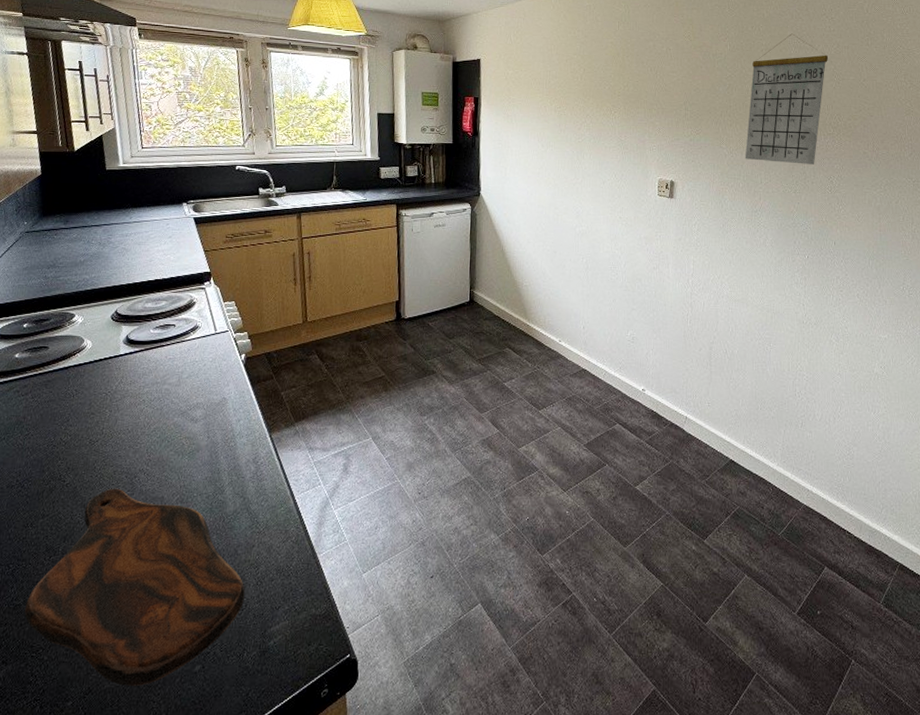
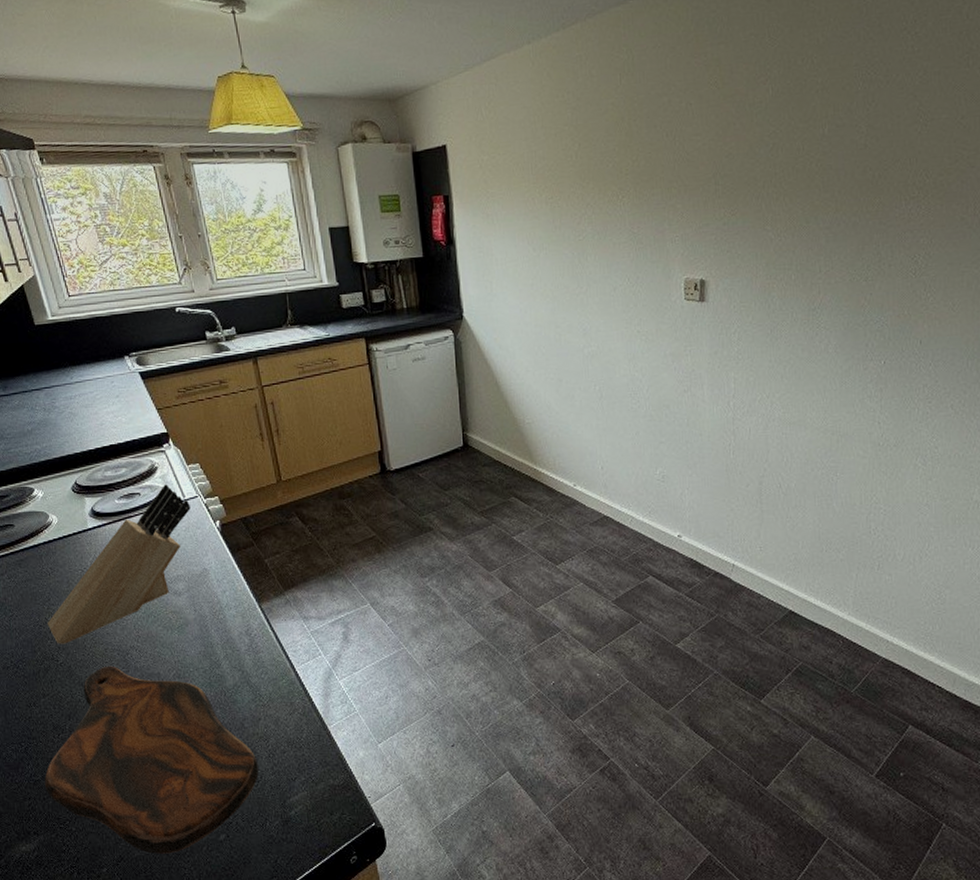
knife block: none [61,318,220,465] -> present [47,484,191,644]
calendar: present [745,33,828,165] -> none [797,62,910,243]

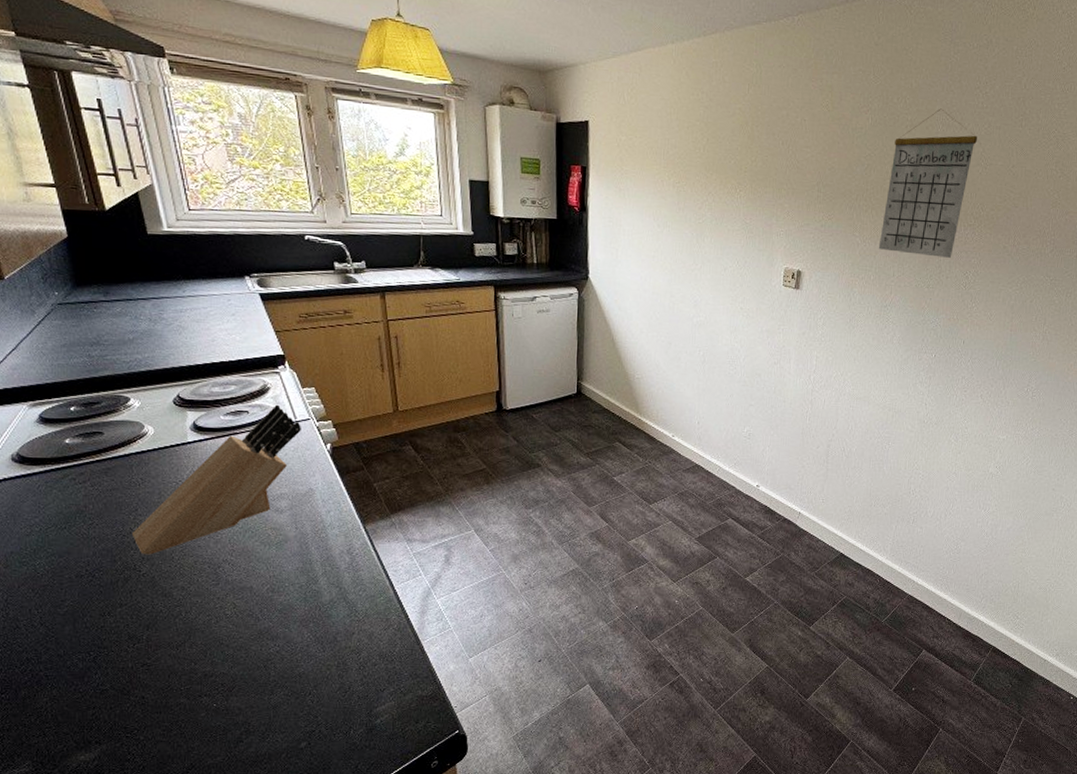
cutting board: present [44,665,259,854] -> none [113,578,347,761]
calendar: none [797,62,910,243] -> present [878,108,977,258]

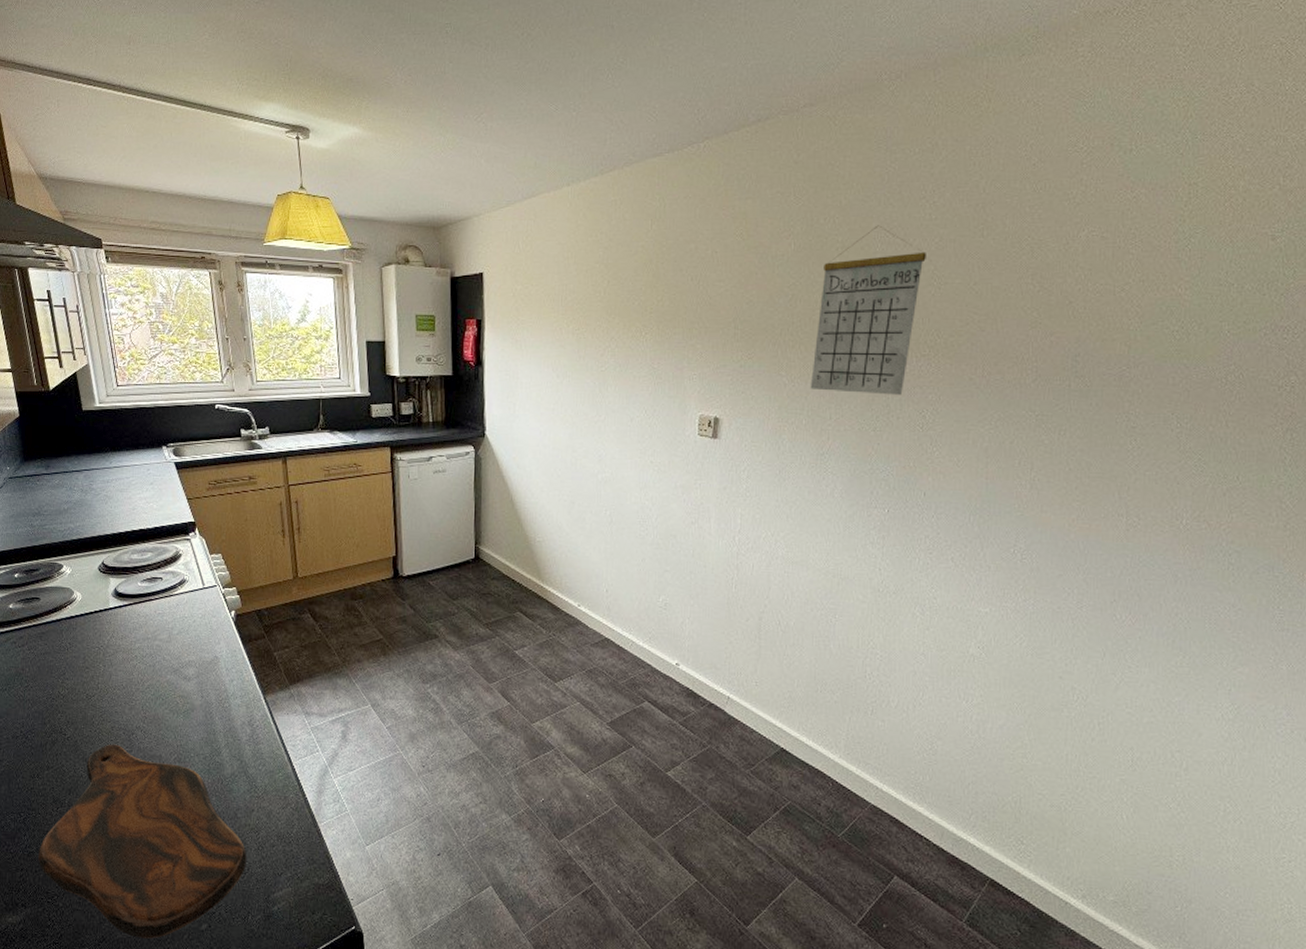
cutting board: none [113,578,347,761] -> present [38,744,247,939]
knife block: present [131,404,301,555] -> none [59,571,209,719]

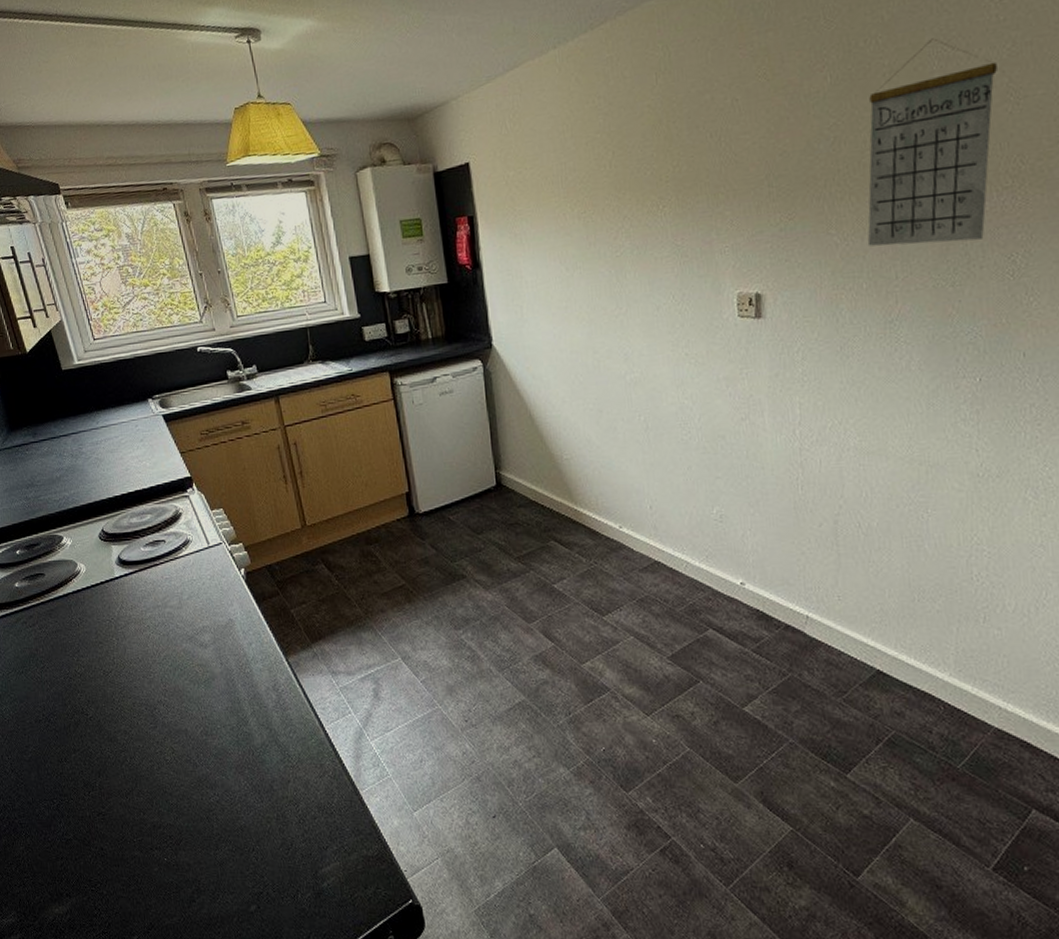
cutting board: present [38,744,247,939] -> none [76,721,289,924]

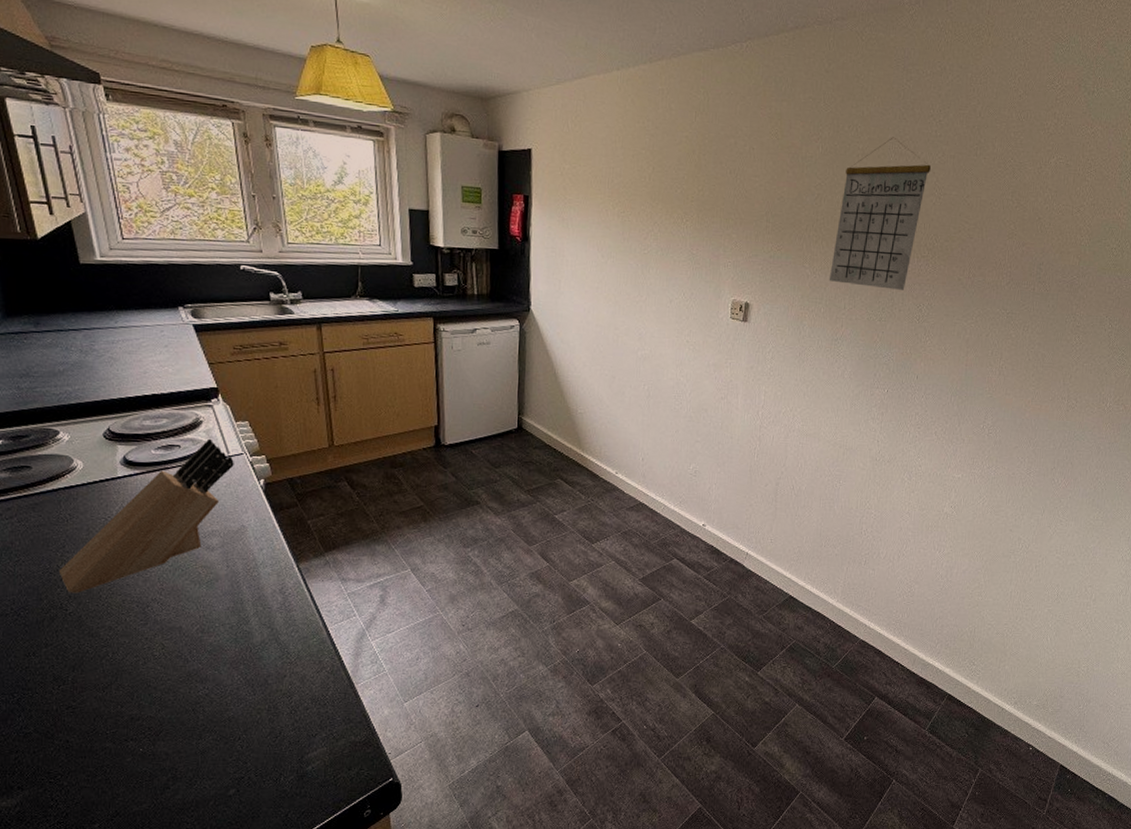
knife block: none [76,530,215,698] -> present [58,438,234,593]

